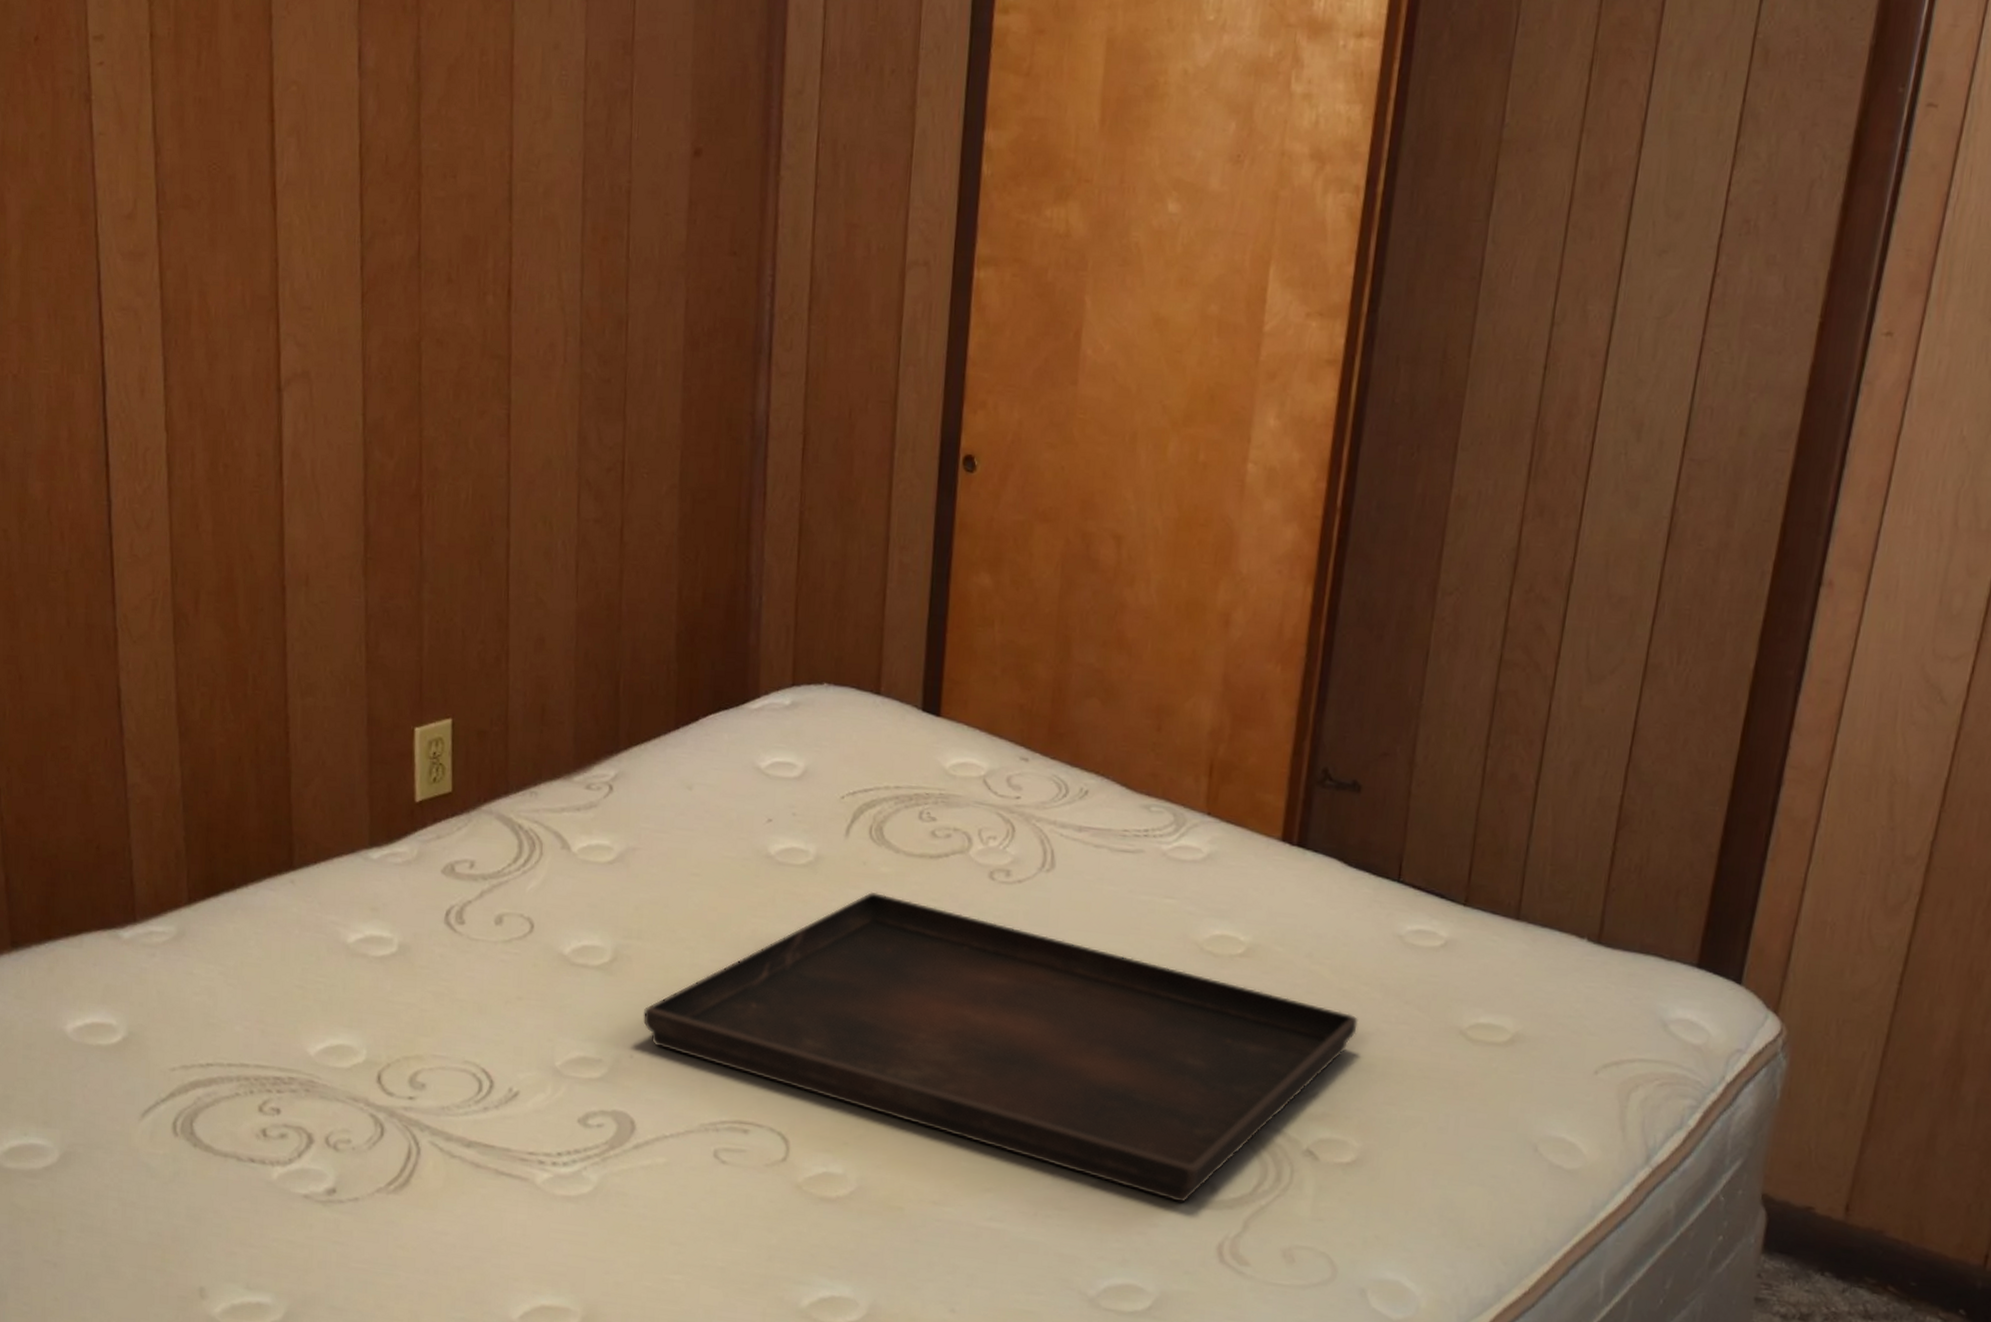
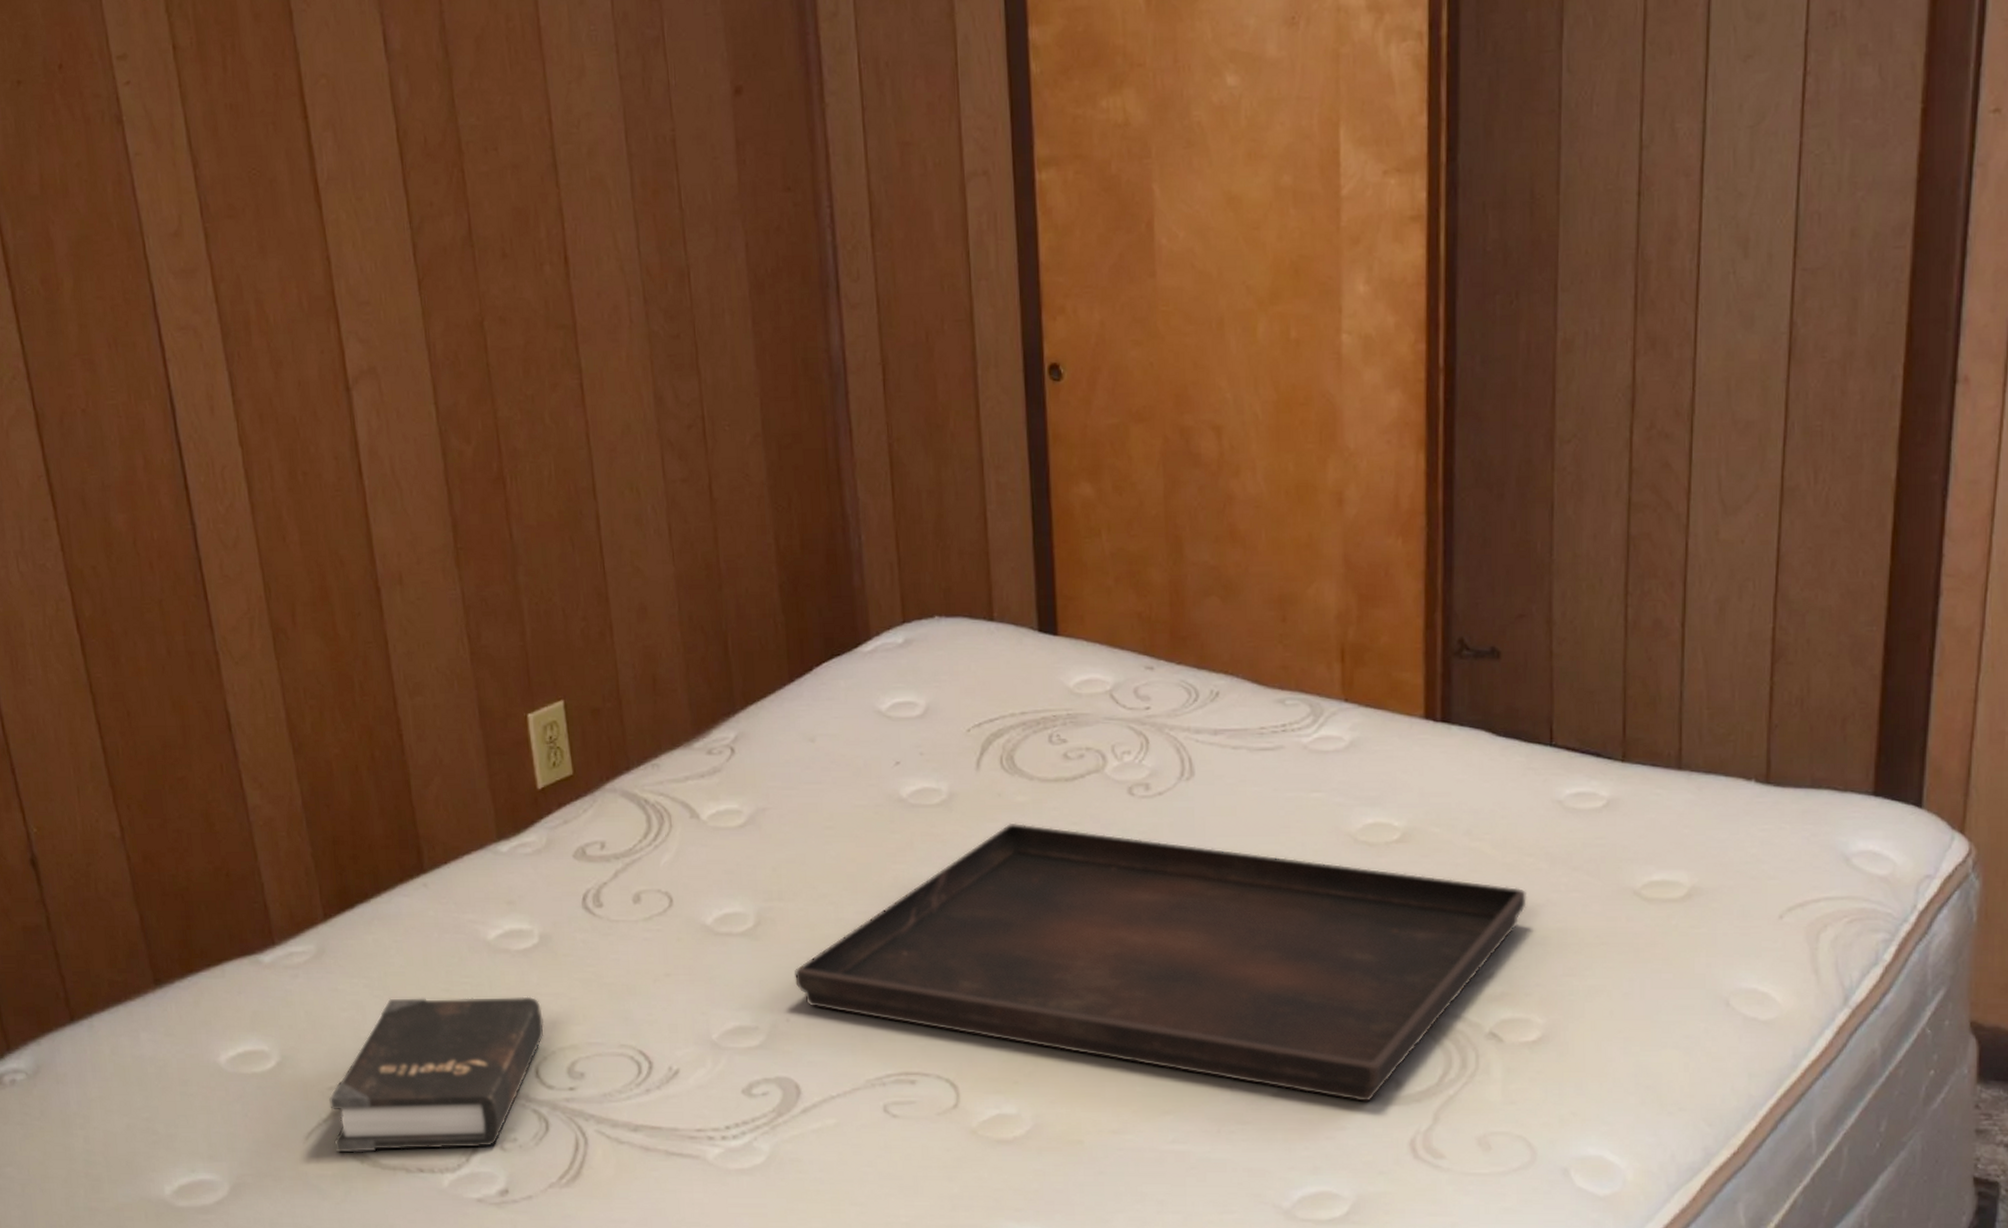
hardback book: none [170,988,393,1145] -> present [329,996,545,1153]

